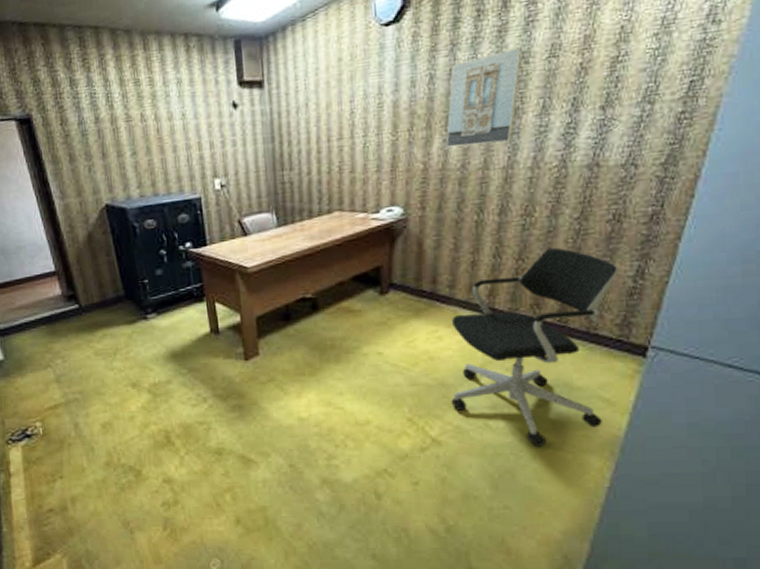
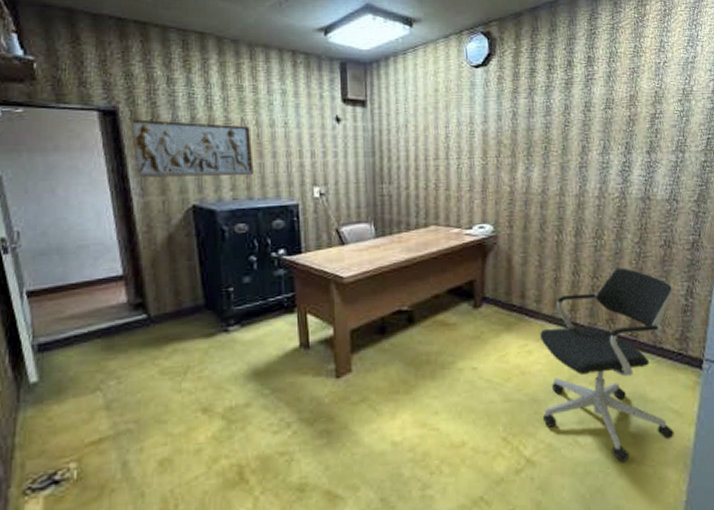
relief sculpture: none [43,121,157,182] -> present [130,119,254,178]
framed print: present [445,47,522,148] -> none [528,98,586,175]

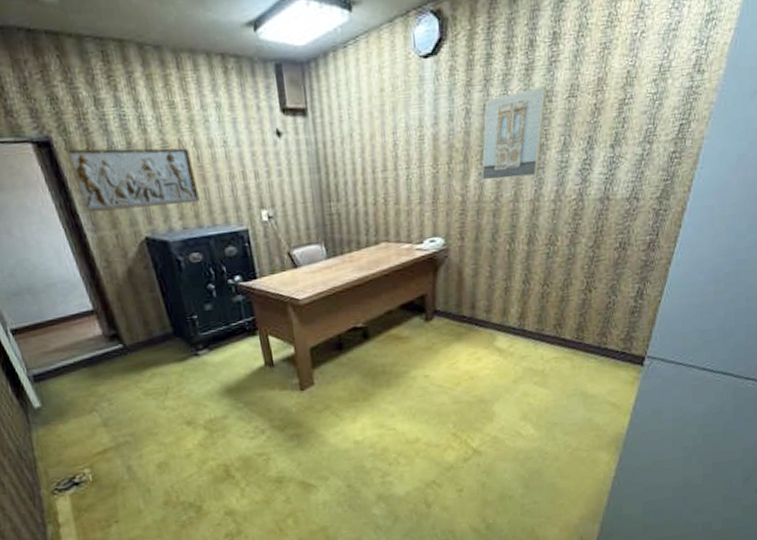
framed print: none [528,98,586,175] -> present [481,86,547,181]
office chair: present [540,267,675,463] -> none [488,273,624,449]

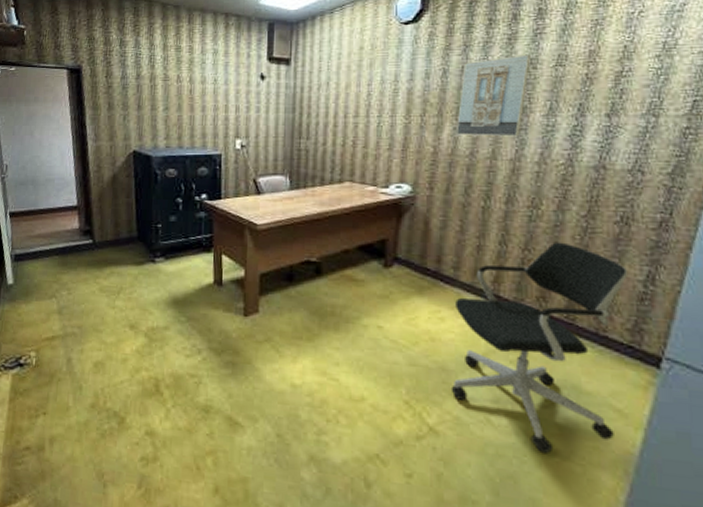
relief sculpture: present [66,147,200,213] -> none [90,76,185,127]
office chair: none [488,273,624,449] -> present [450,242,628,454]

